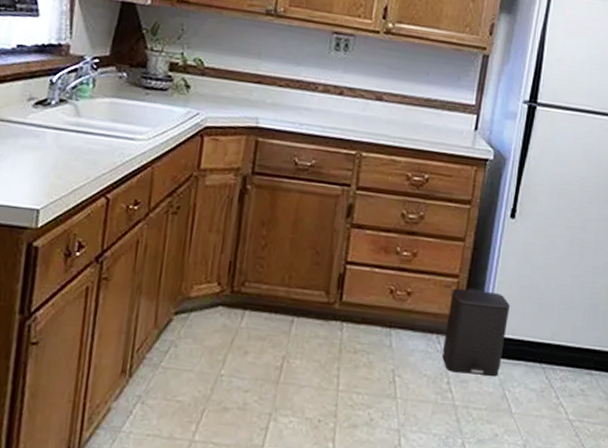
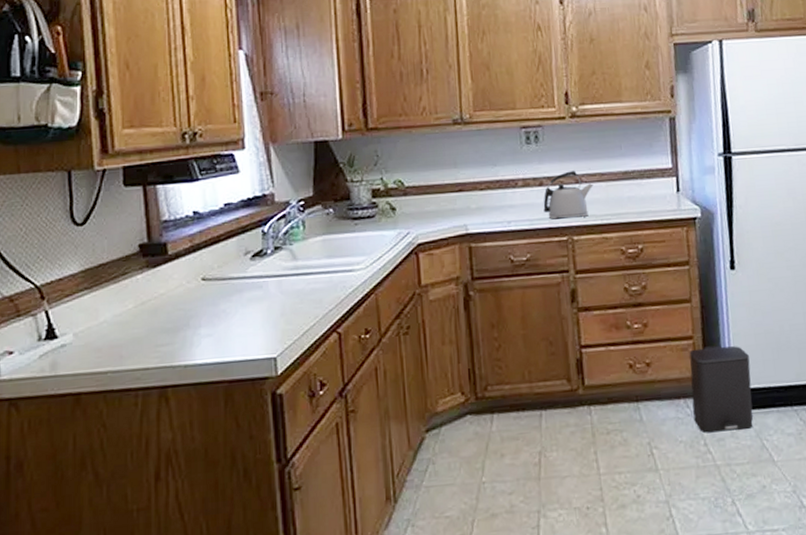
kettle: none [338,86,393,135] -> present [543,171,594,220]

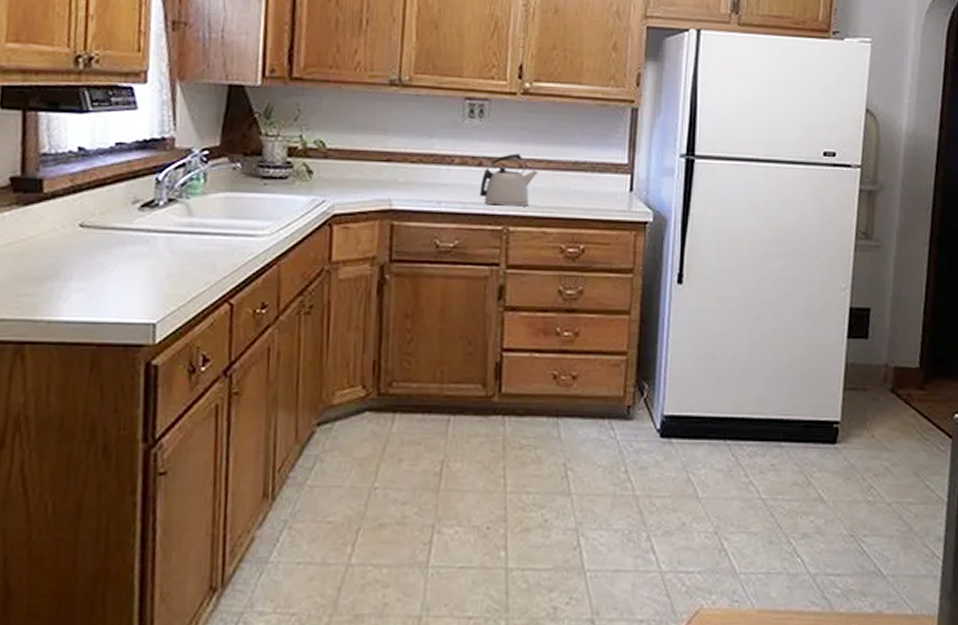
pedal bin: present [689,345,753,433] -> none [617,365,685,460]

